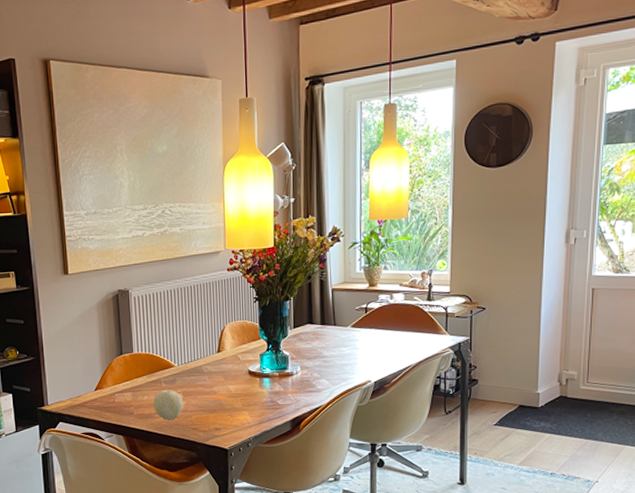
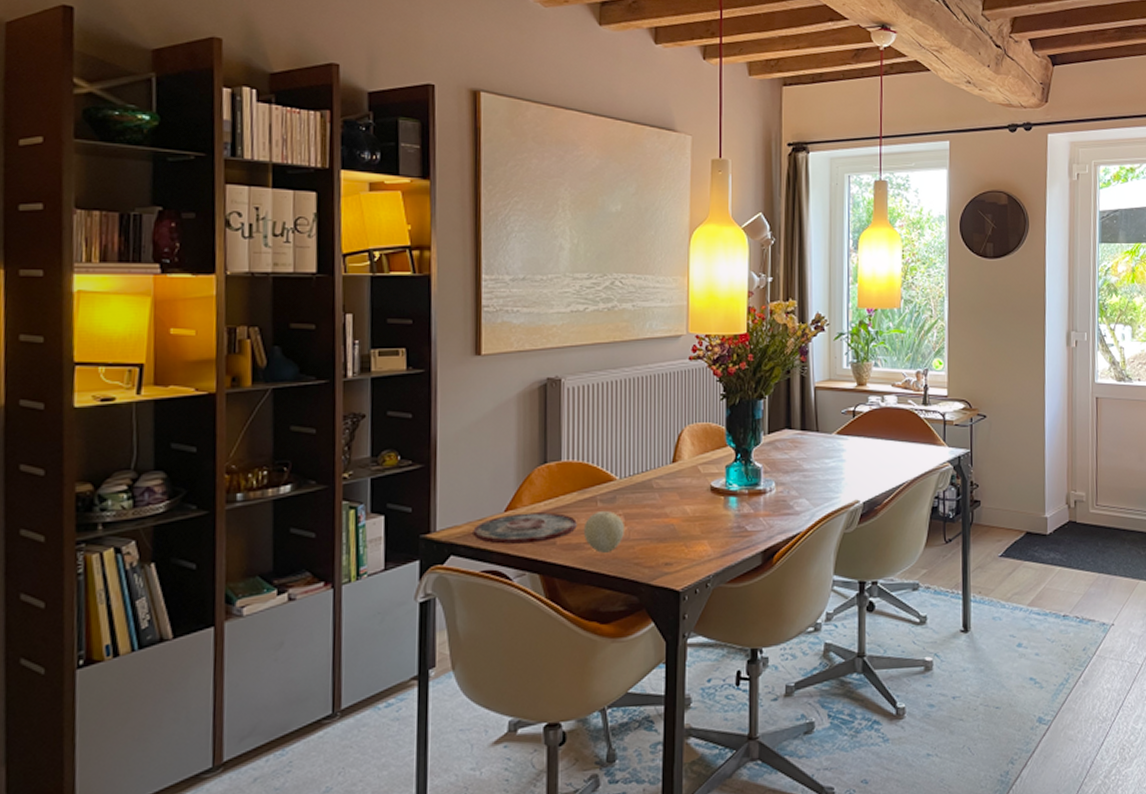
plate: none [73,391,148,414] -> present [473,512,577,544]

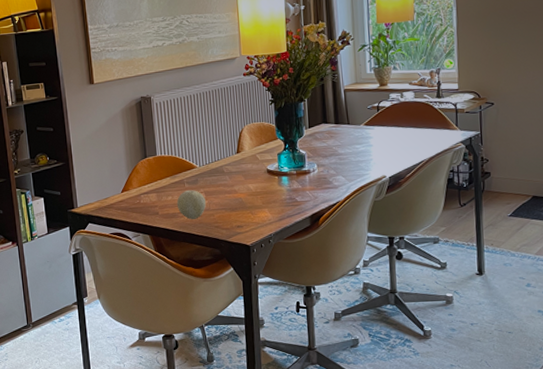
plate: present [473,512,577,544] -> none [101,192,172,215]

